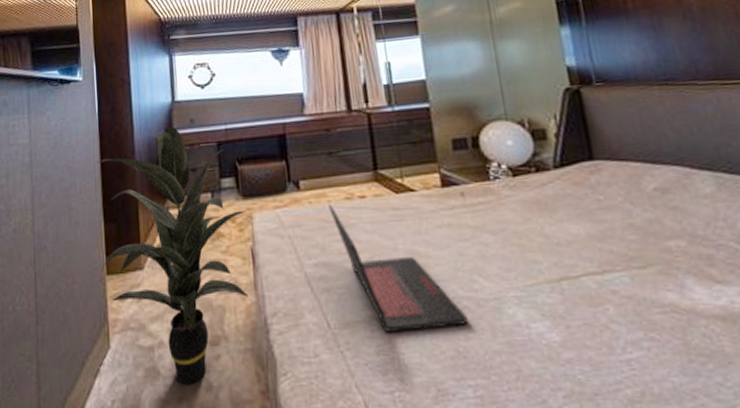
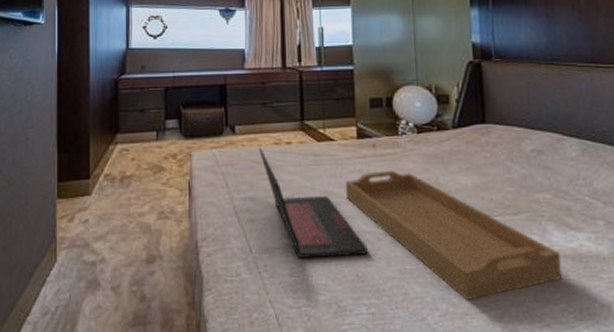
indoor plant: present [96,126,248,384] -> none [53,71,186,295]
serving tray: none [432,222,712,376] -> present [345,170,562,300]

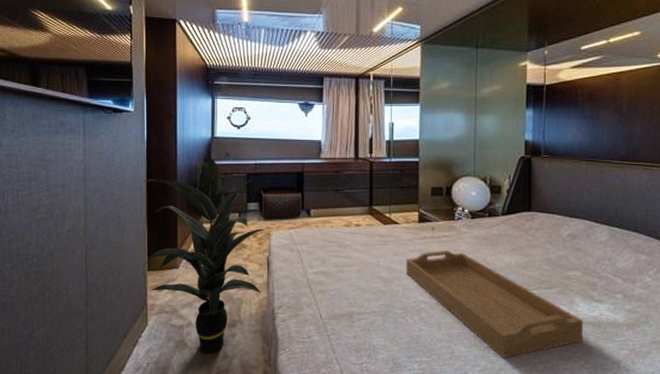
indoor plant: none [53,71,186,295] -> present [143,157,266,354]
laptop: present [259,147,368,258] -> none [331,228,422,323]

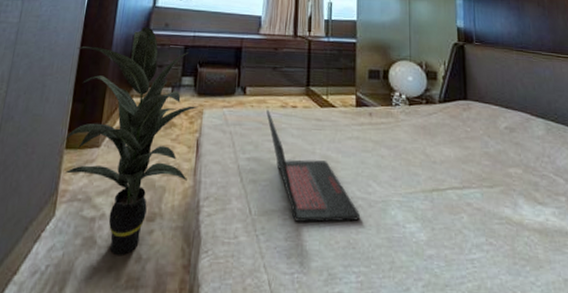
laptop: none [331,228,422,323] -> present [266,109,360,223]
serving tray: present [405,250,583,358] -> none [342,138,531,271]

